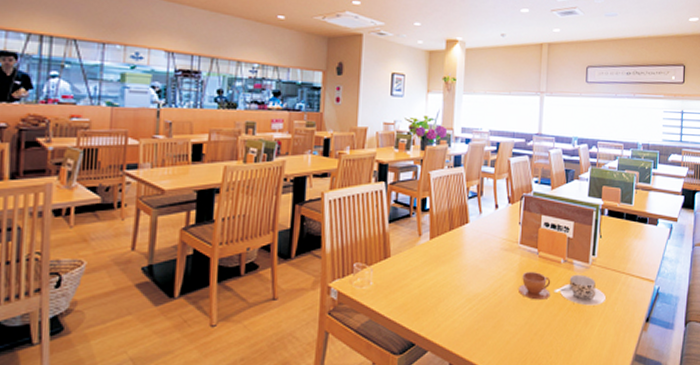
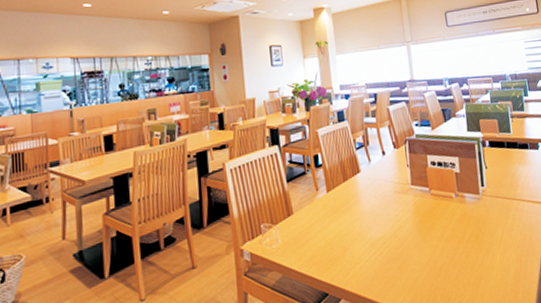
teacup: present [519,271,551,300] -> none [417,209,449,237]
teacup: present [553,274,607,306] -> none [450,206,503,236]

